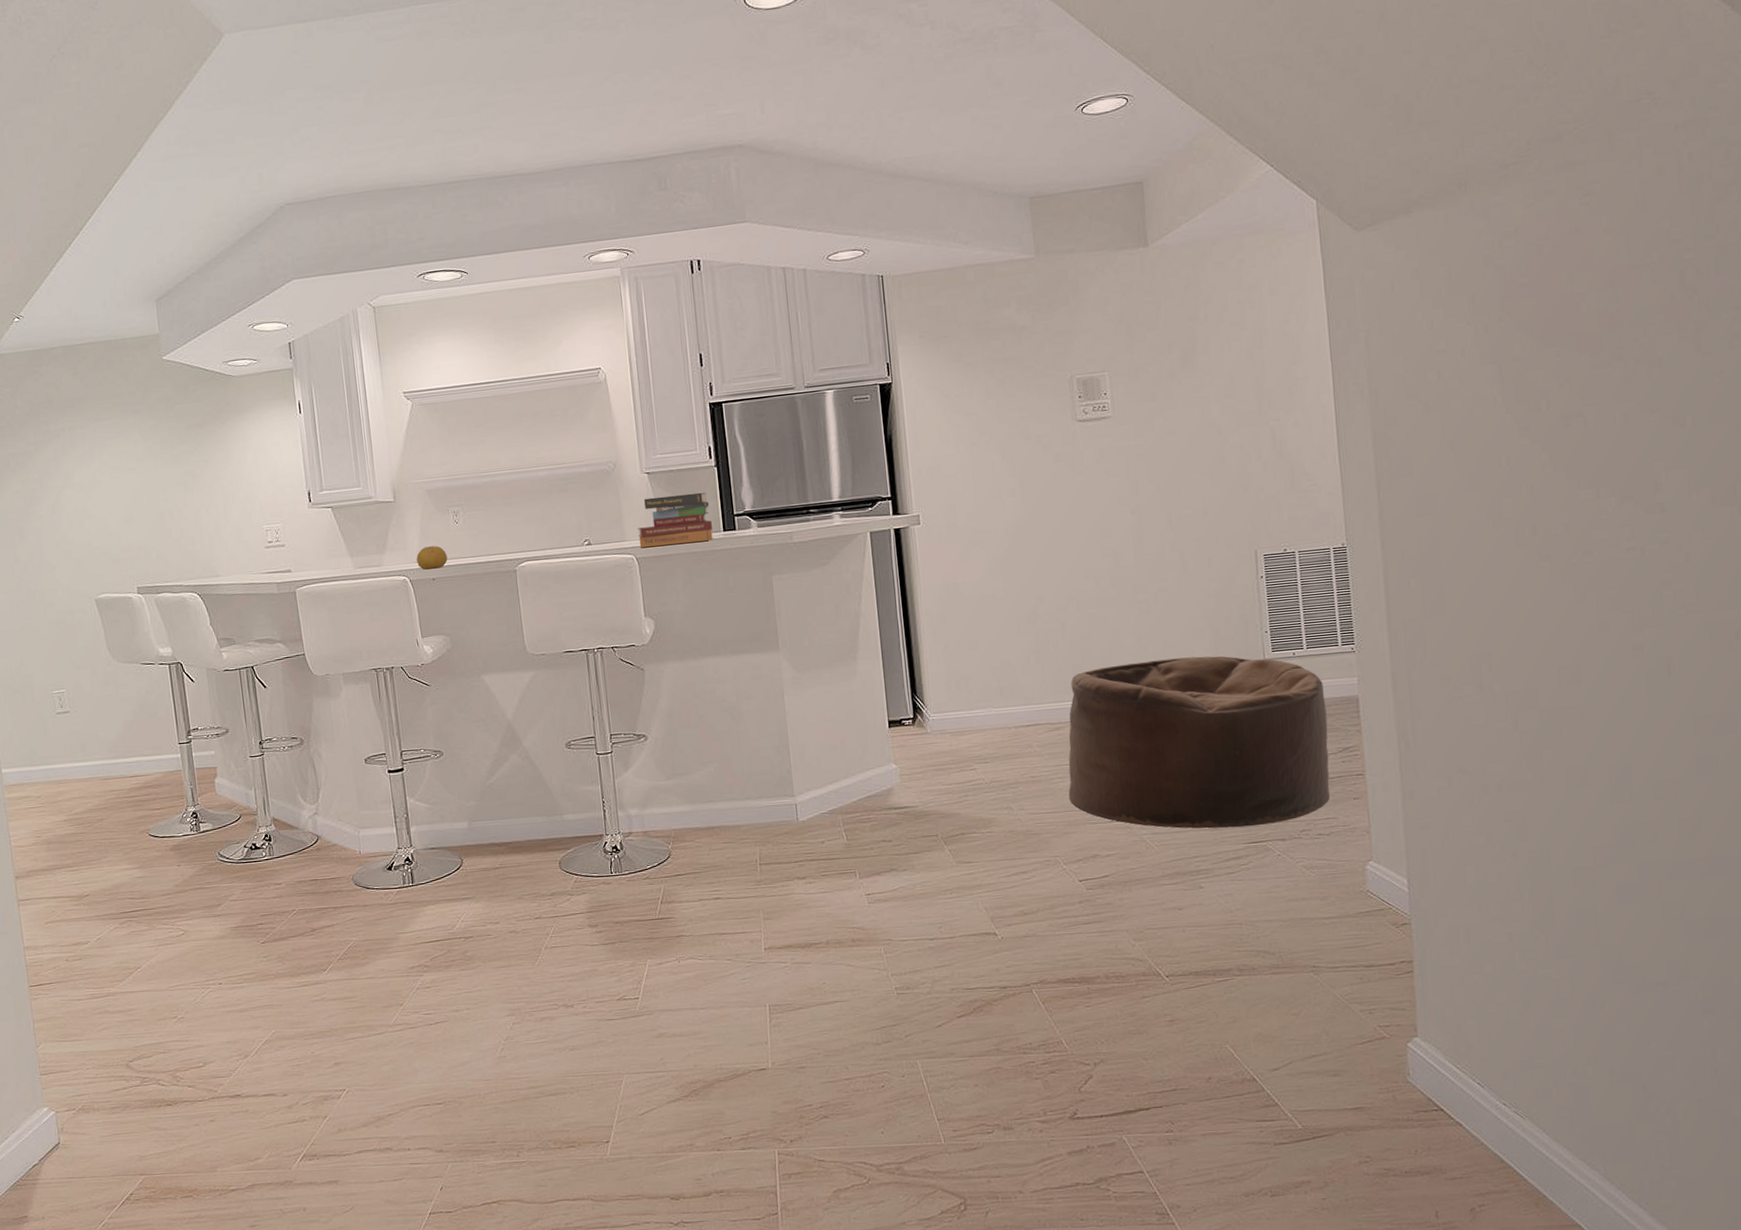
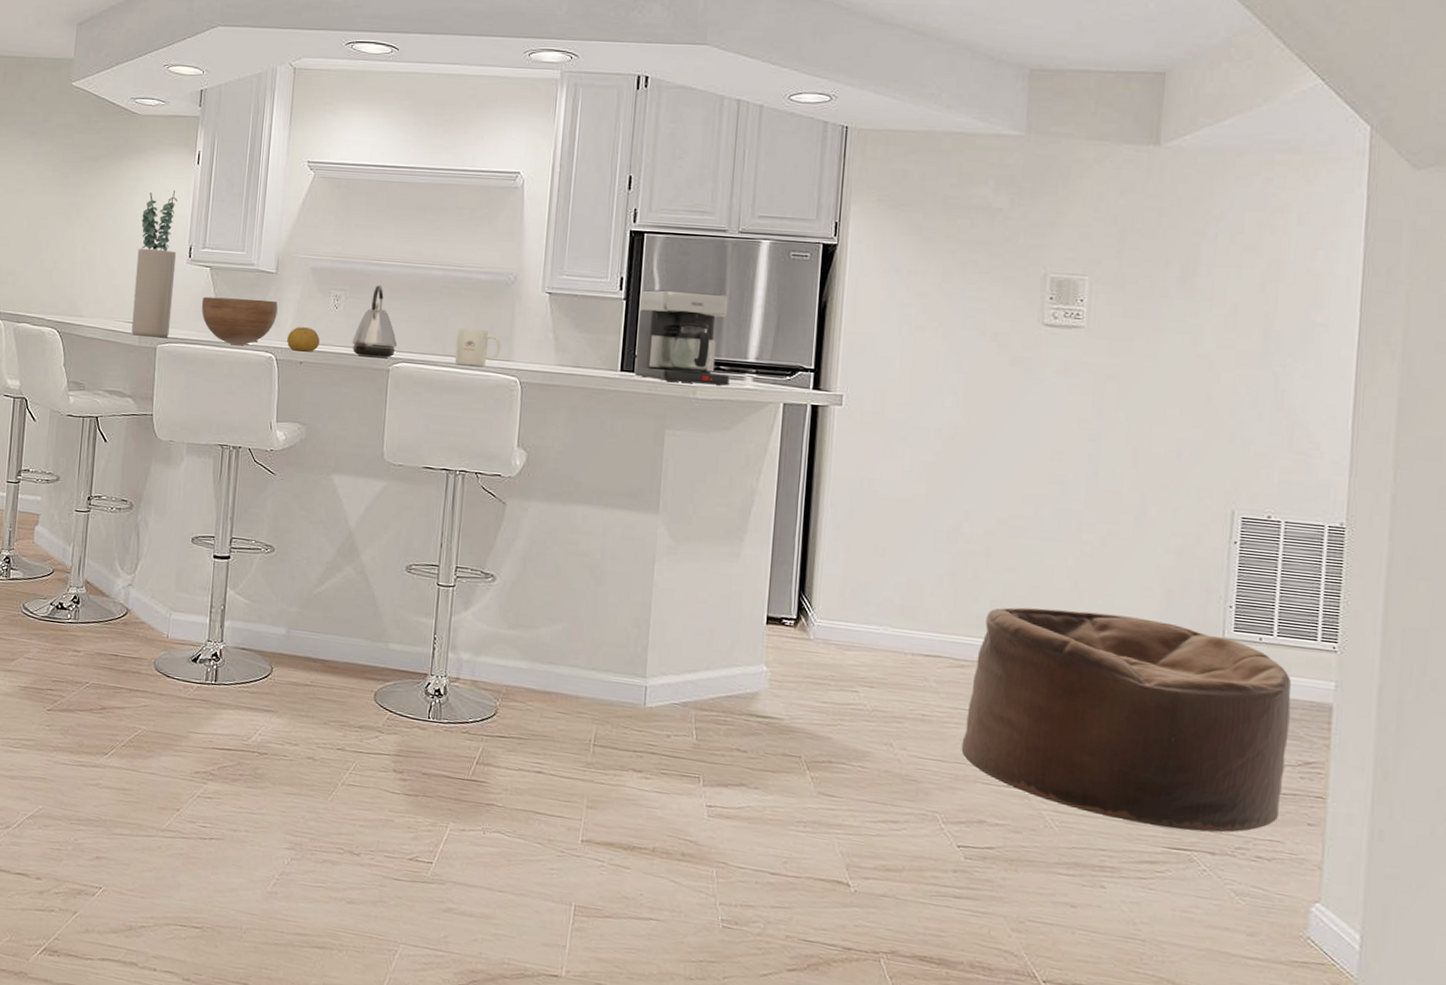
vase: none [256,442,305,585] -> present [131,190,178,338]
bowl: none [329,527,403,576] -> present [201,296,278,346]
kettle: none [476,494,520,562] -> present [351,284,398,358]
mug: none [571,517,614,553] -> present [454,327,501,366]
books: present [638,492,713,548] -> none [526,319,611,379]
coffee maker: none [729,445,820,534] -> present [634,289,730,387]

